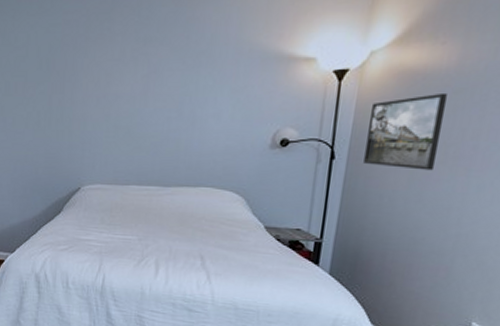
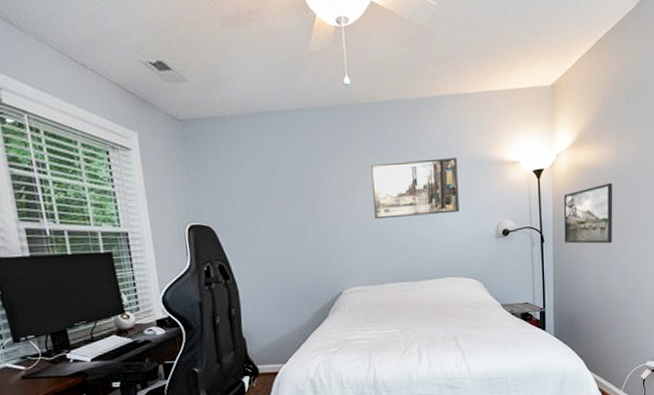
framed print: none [126,49,235,114] -> present [370,157,459,220]

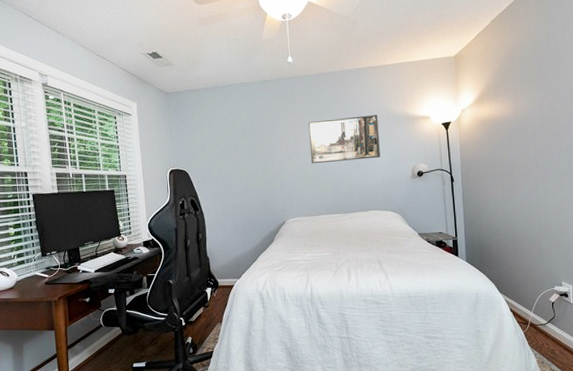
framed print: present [564,182,613,244] -> none [470,131,516,183]

